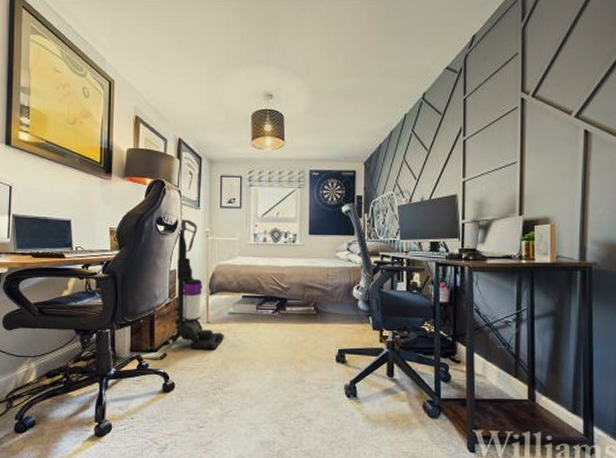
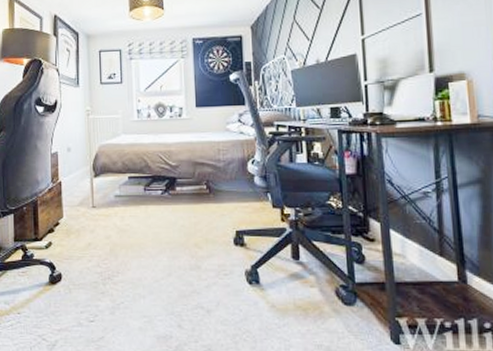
vacuum cleaner: present [170,219,224,349] -> none [55,98,111,236]

